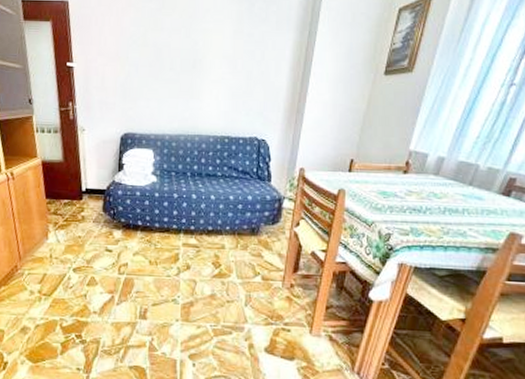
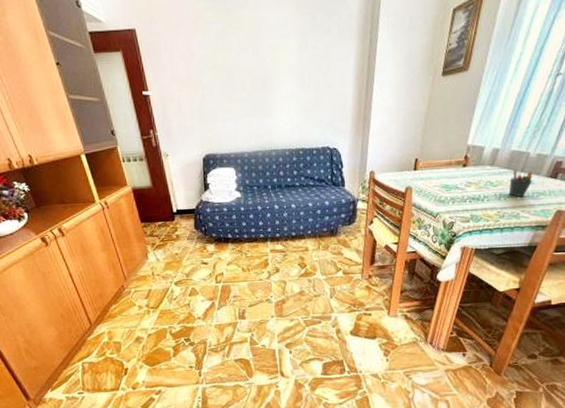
pen holder: none [454,181,483,213] -> present [508,168,533,197]

